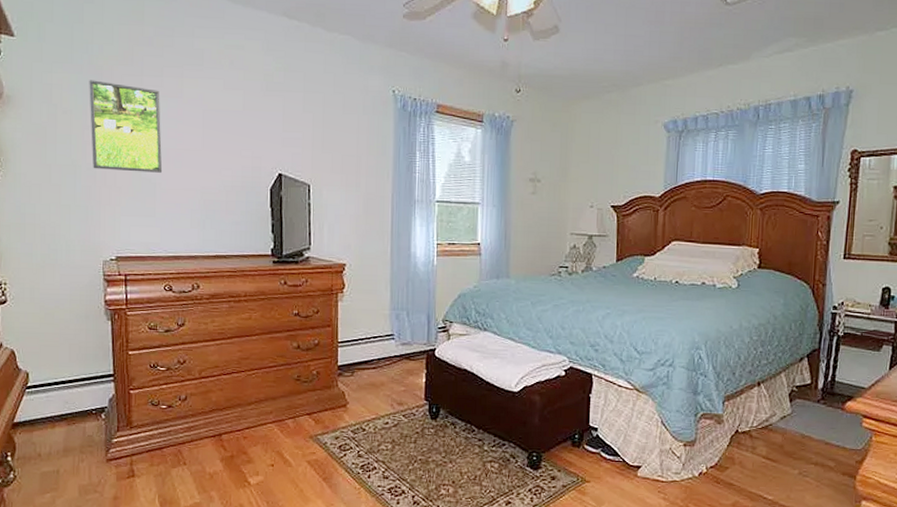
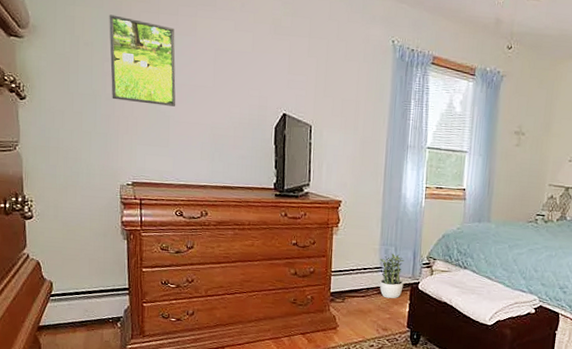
potted plant: none [391,319,418,369] -> present [380,254,404,299]

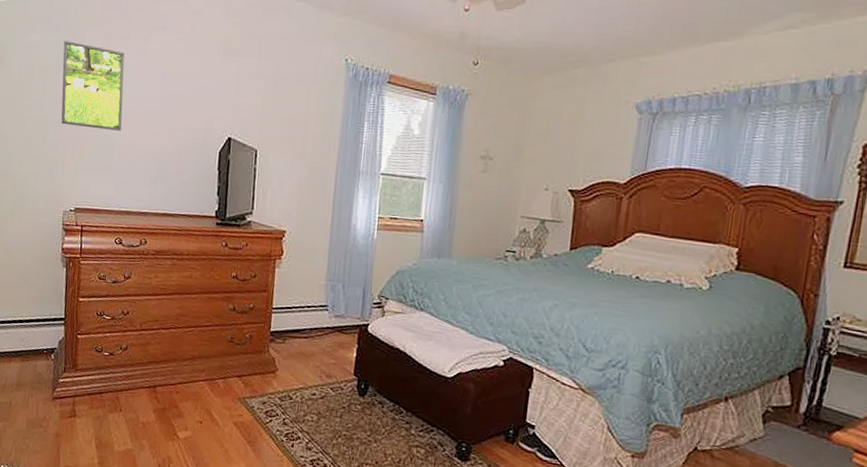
potted plant: present [380,254,404,299] -> none [324,291,353,342]

